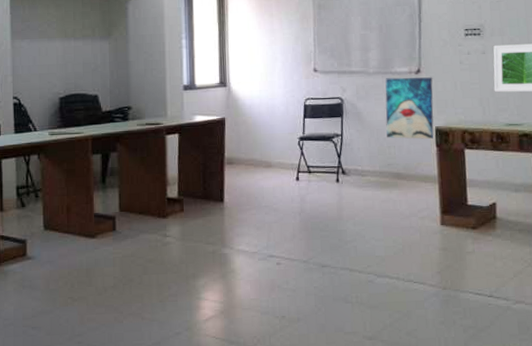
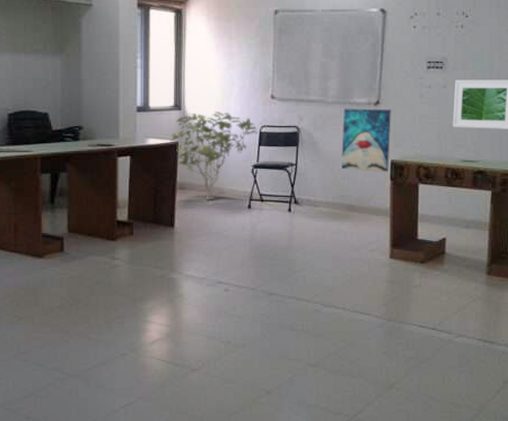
shrub: none [217,86,303,174] -> present [171,111,258,200]

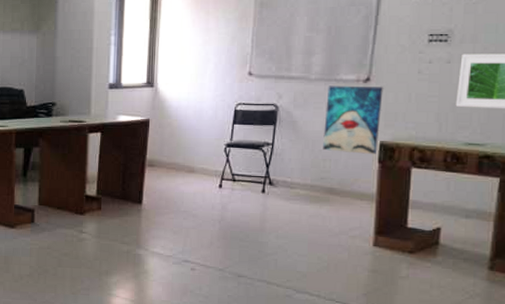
shrub: present [171,111,258,200] -> none [142,89,233,179]

